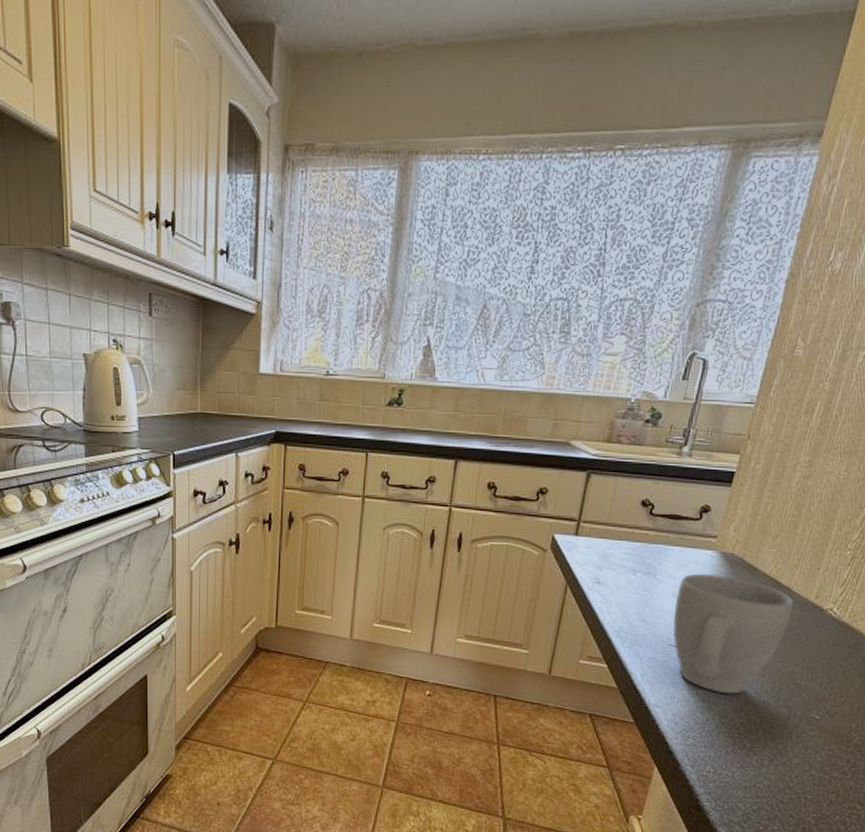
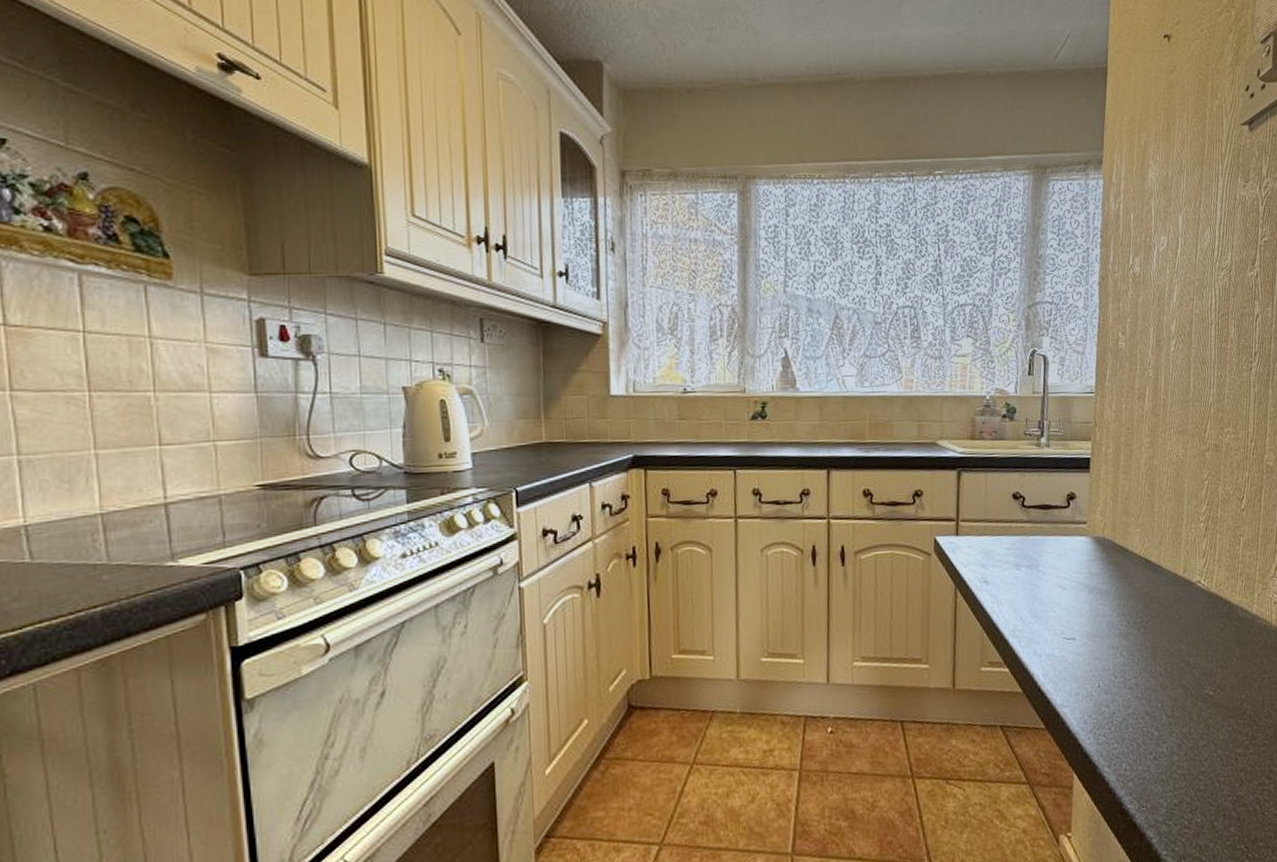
mug: present [673,574,794,694] -> none [1060,559,1167,682]

